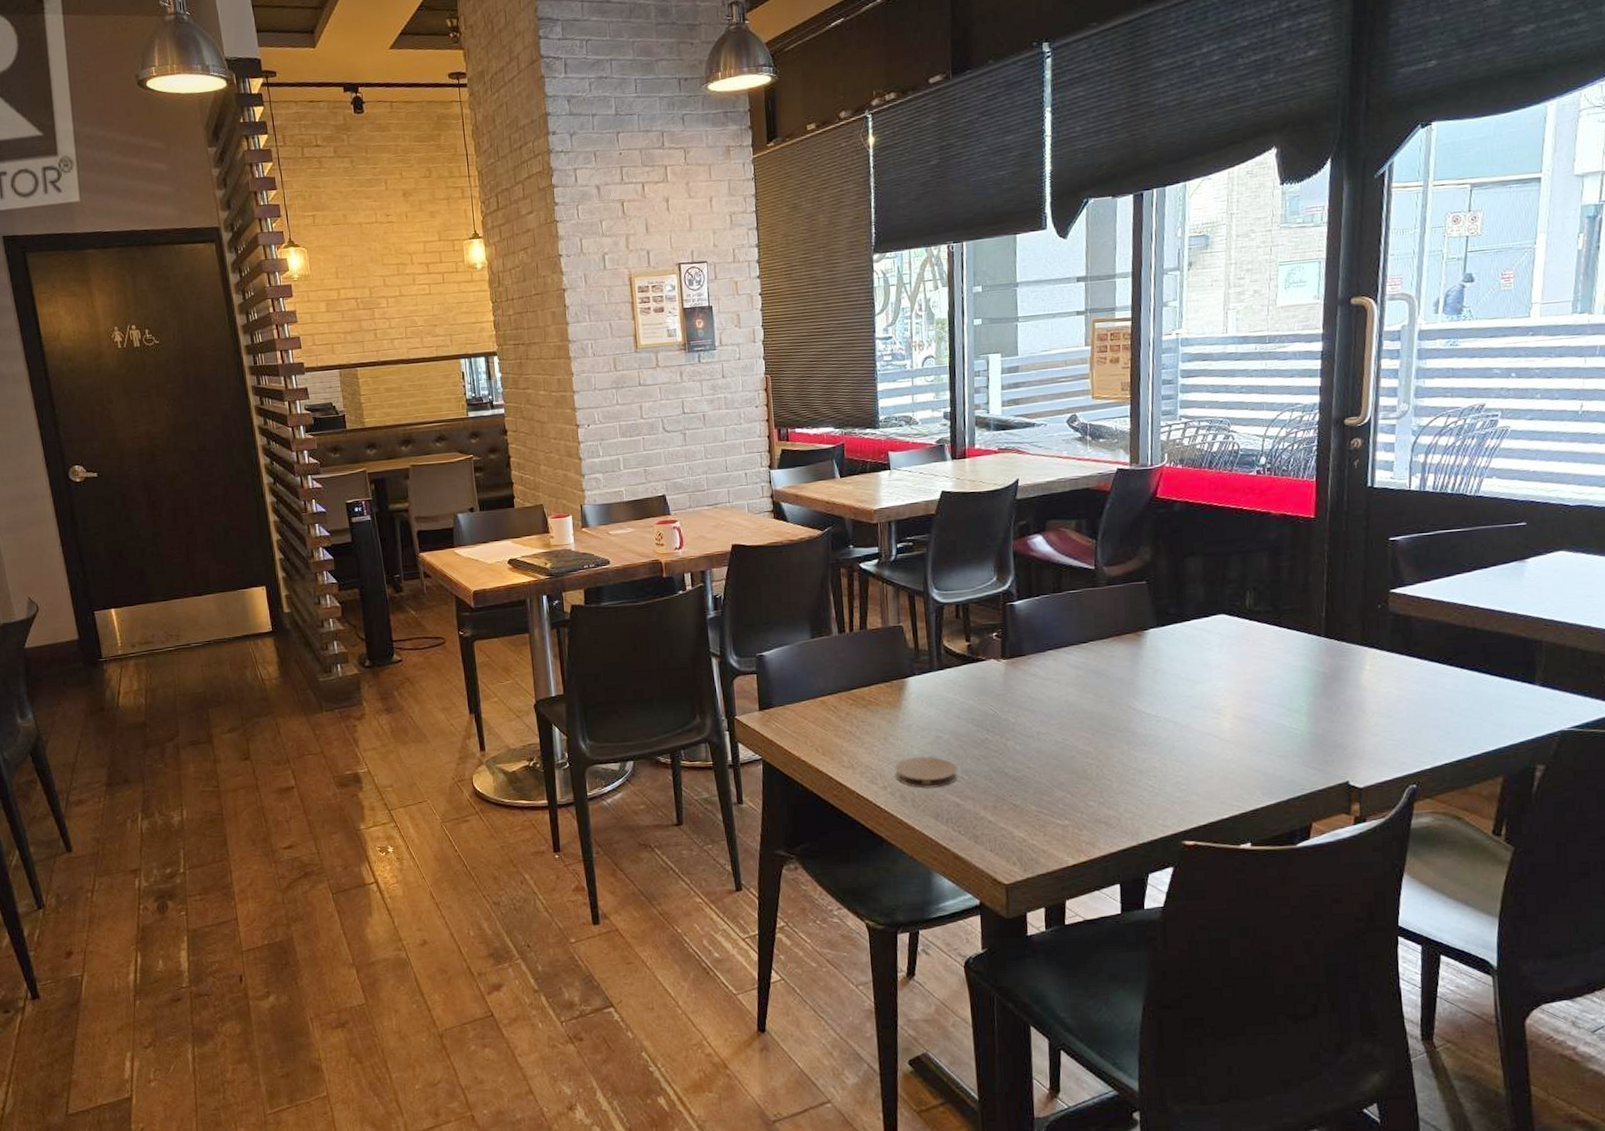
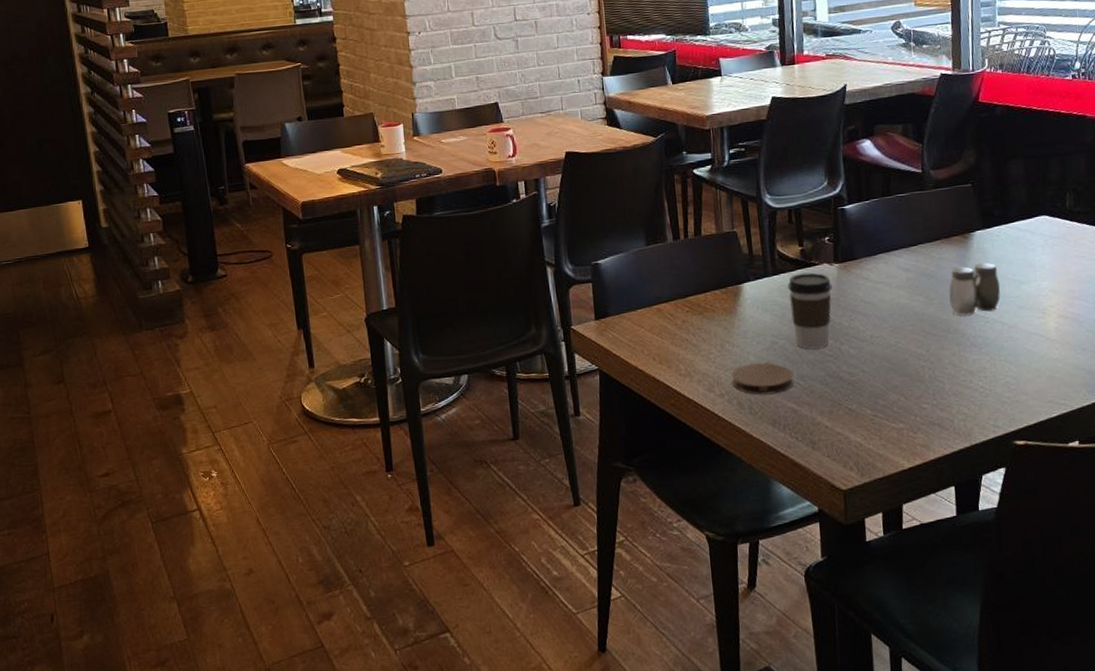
coffee cup: none [953,668,999,744] -> present [787,272,832,349]
salt and pepper shaker: none [1119,661,1174,715] -> present [949,262,1001,316]

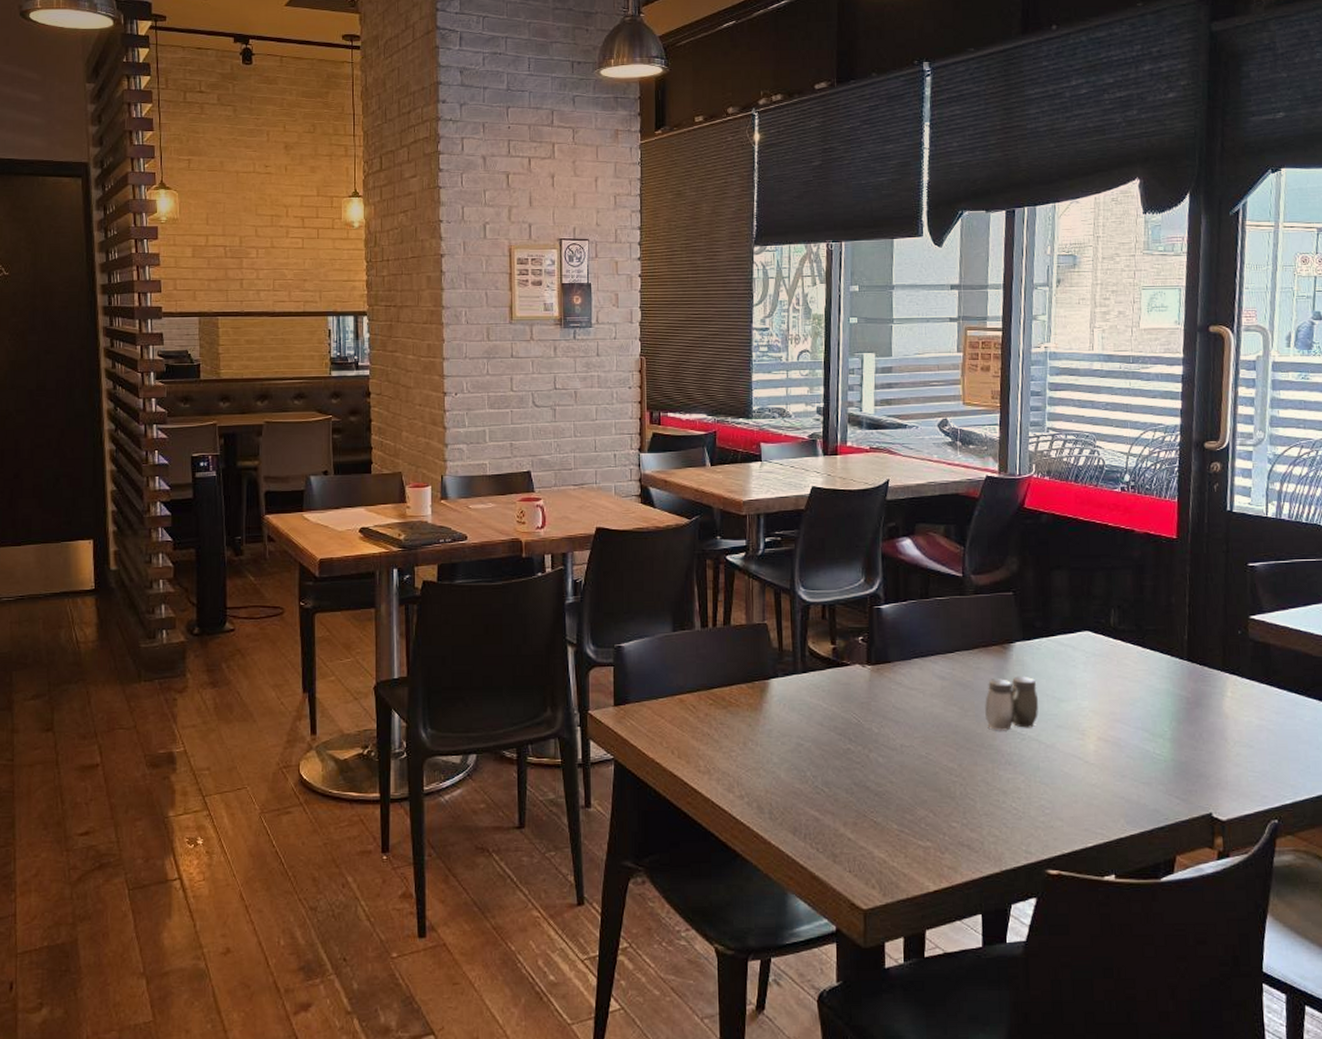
coaster: present [731,362,794,395] -> none [753,764,818,800]
coffee cup: present [787,272,832,349] -> none [817,673,863,754]

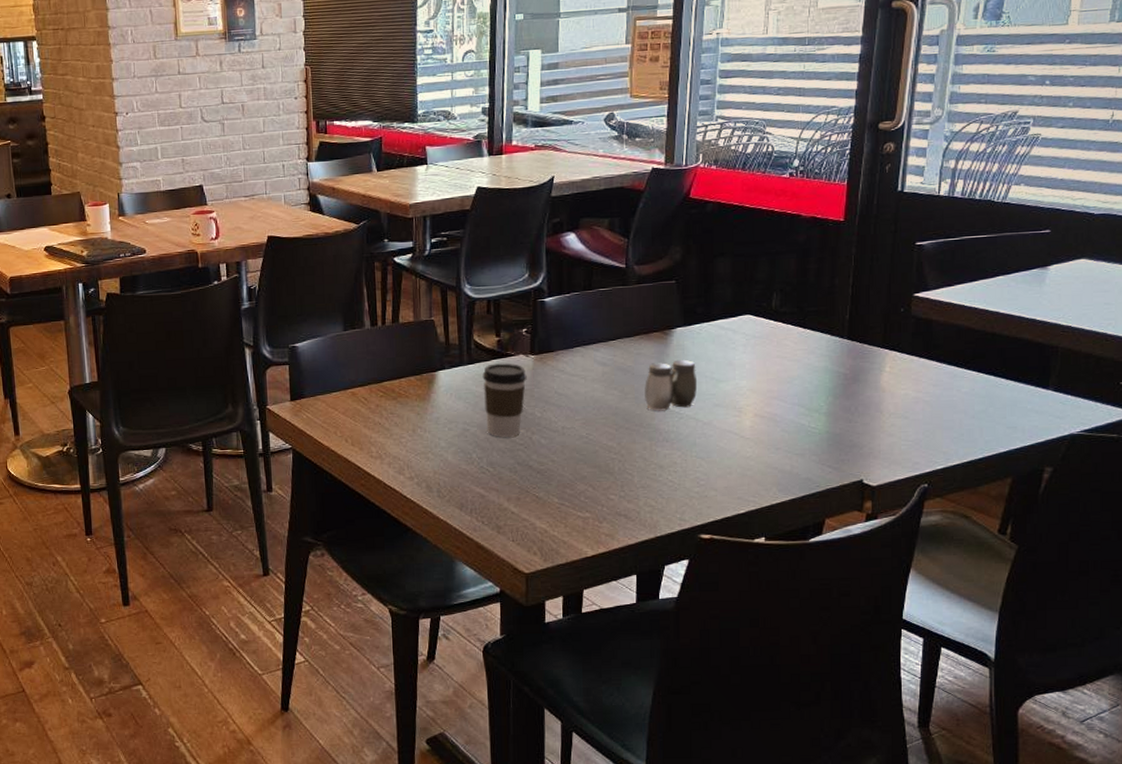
coffee cup: none [817,673,863,754] -> present [482,363,527,437]

